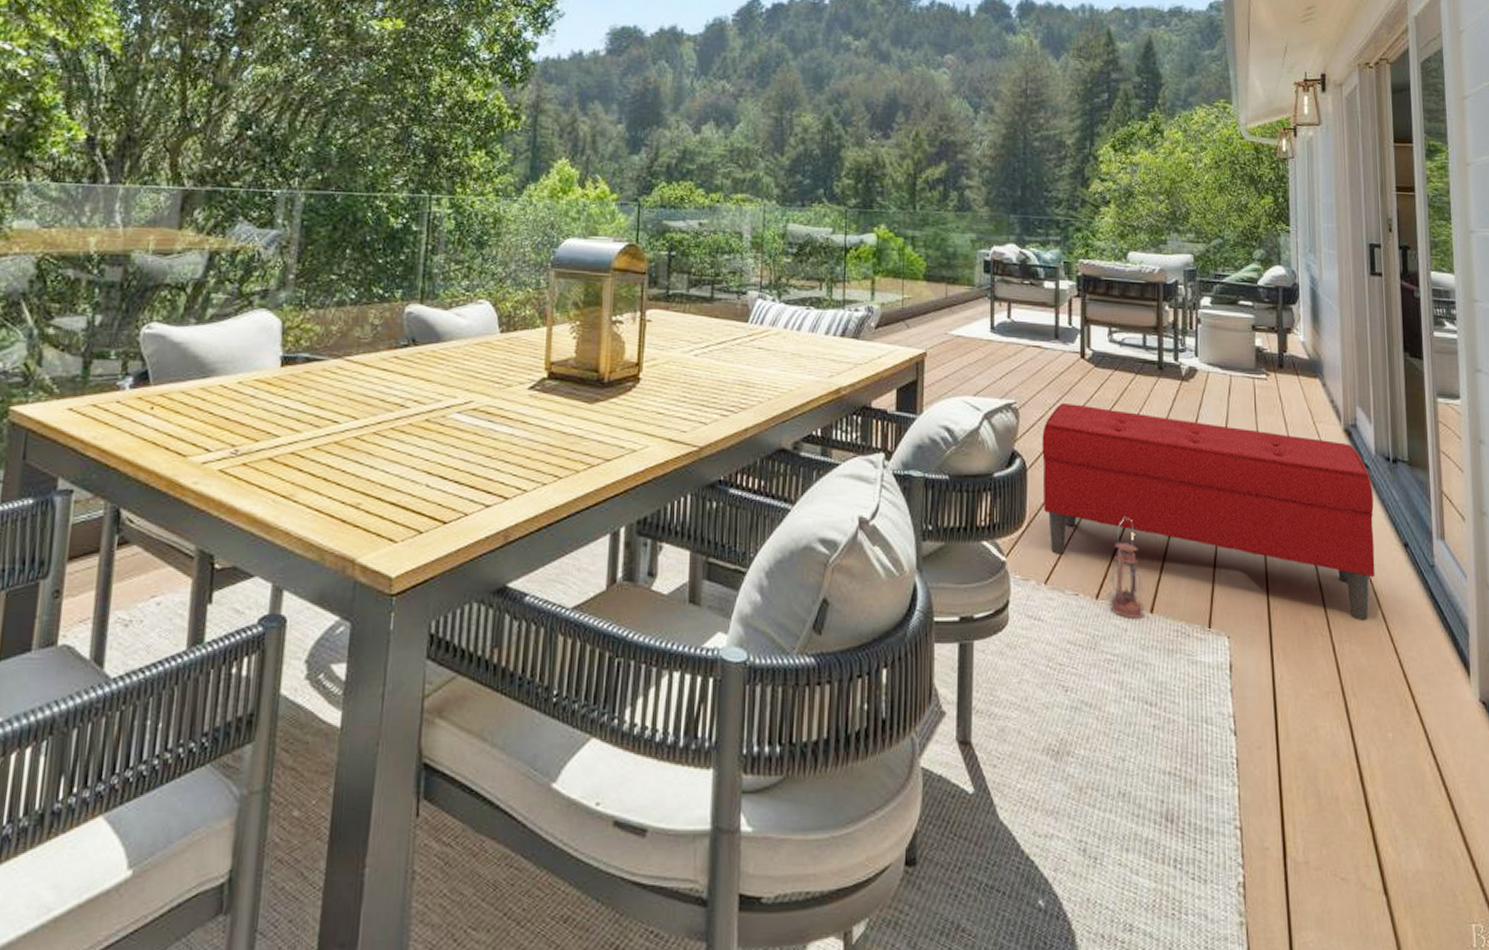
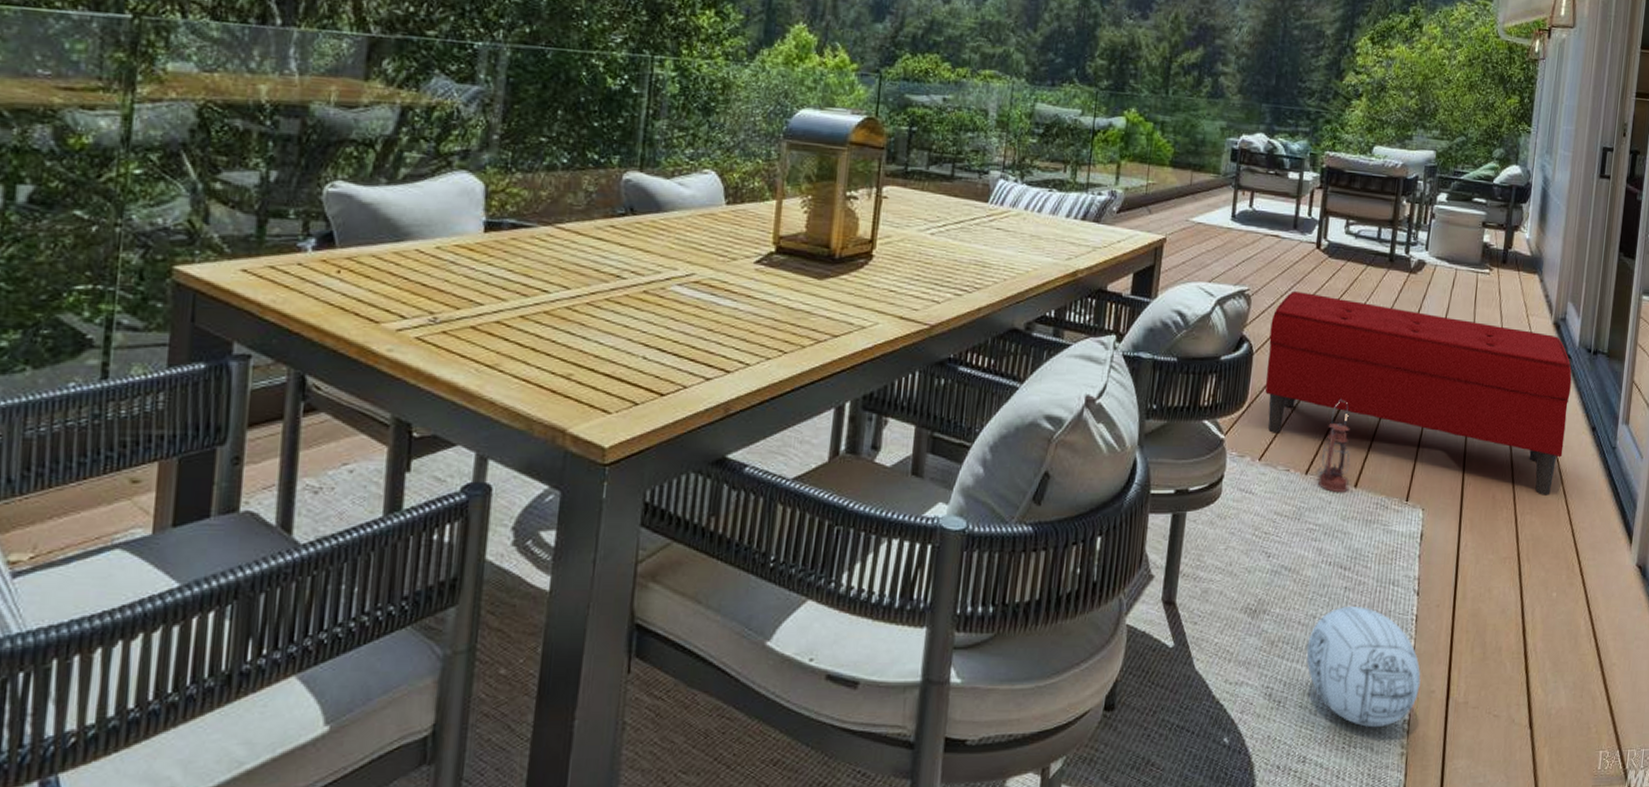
ball: none [1119,746,1251,891] -> present [1306,605,1421,728]

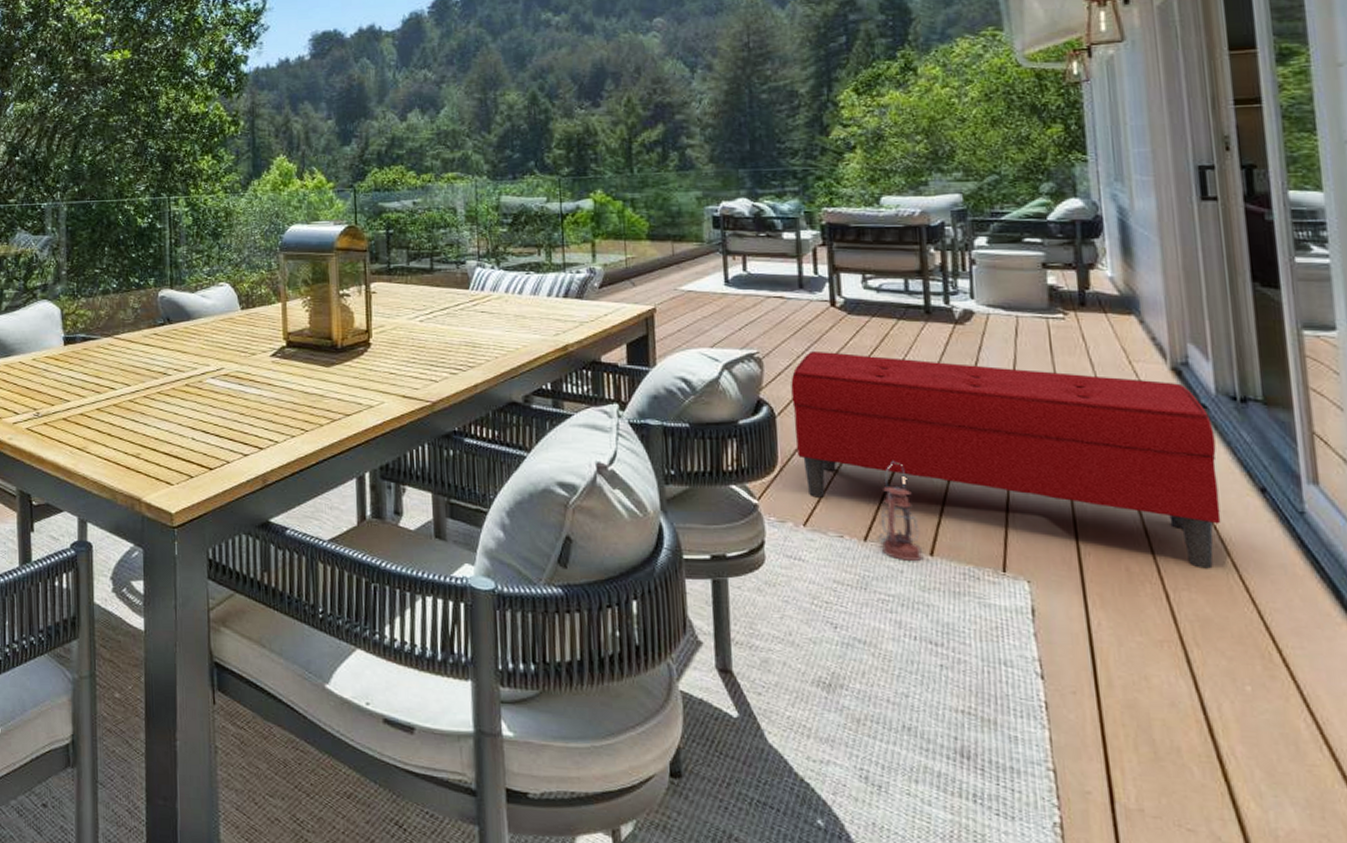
ball: present [1306,605,1421,728] -> none [903,686,1069,828]

